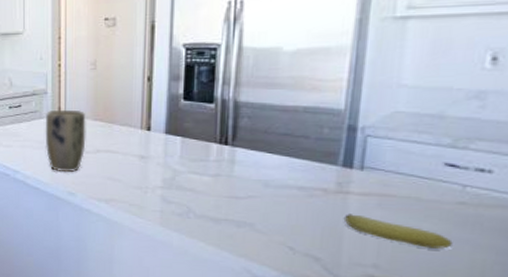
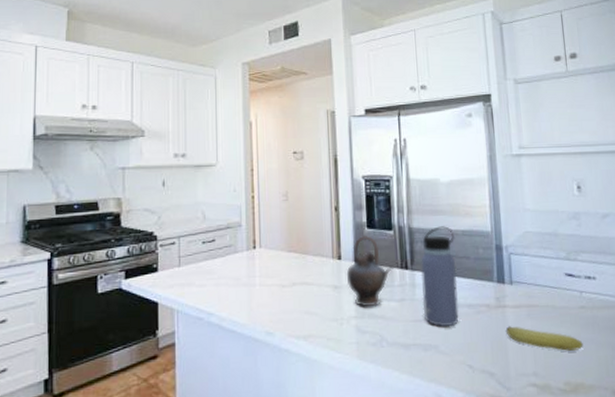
plant pot: present [45,109,86,172] -> none [240,242,282,309]
teapot: none [155,107,210,179] -> present [346,235,393,307]
water bottle: none [240,101,294,206] -> present [421,226,459,326]

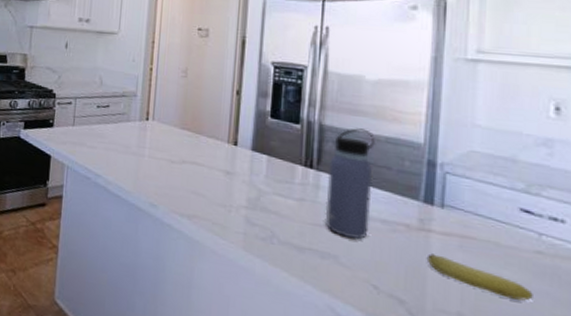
teapot: present [346,235,393,307] -> none [241,124,296,201]

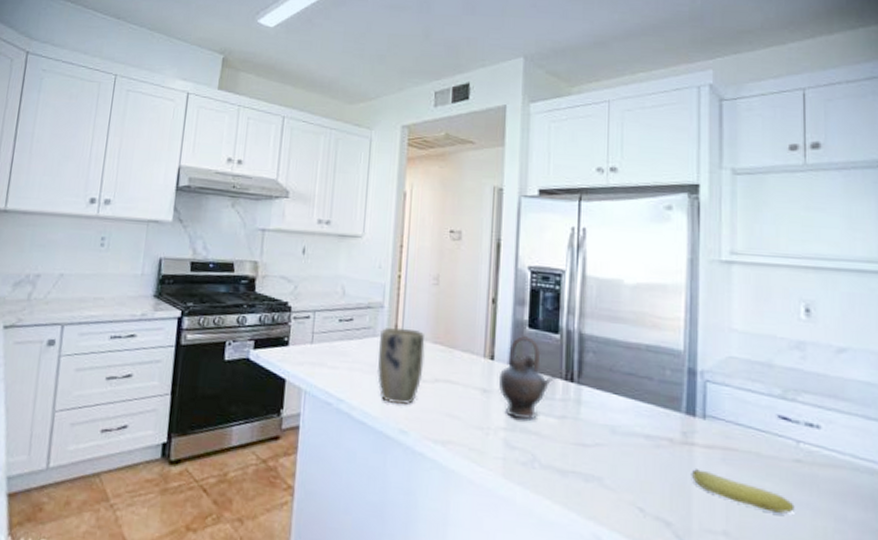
plant pot: none [131,114,174,182] -> present [377,327,425,404]
teapot: none [241,124,296,201] -> present [498,335,556,420]
water bottle: present [324,128,376,239] -> none [587,336,637,457]

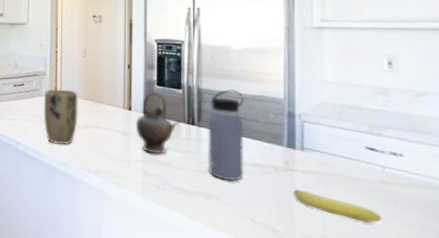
water bottle: none [587,336,637,457] -> present [207,89,245,181]

